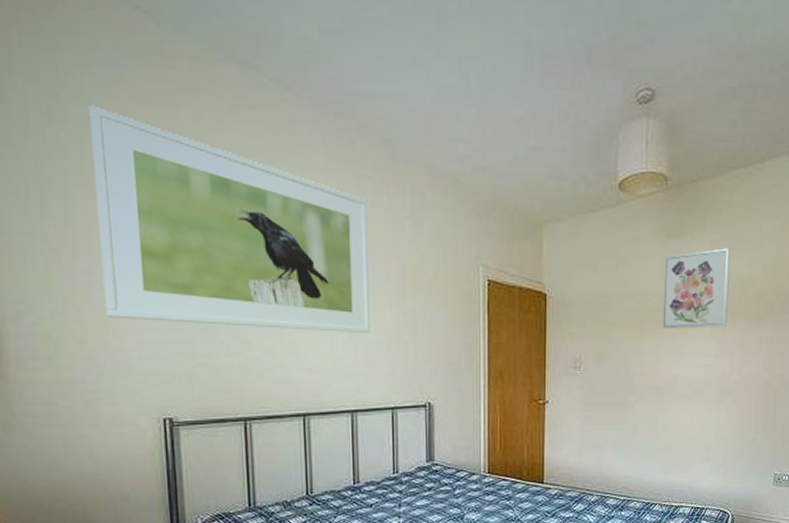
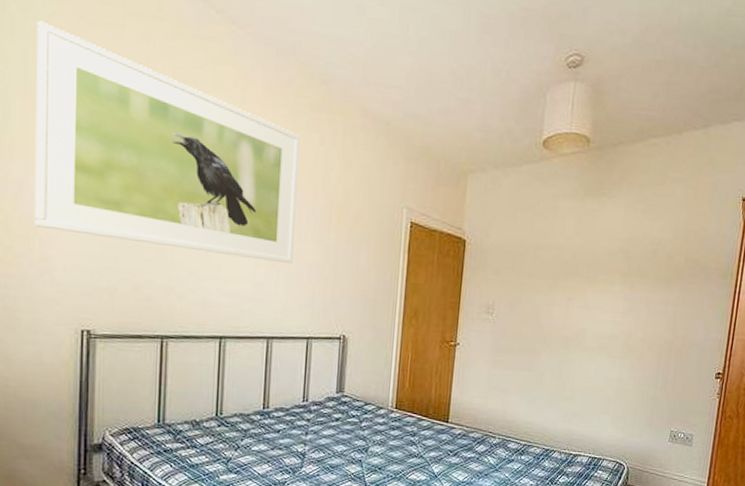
wall art: present [662,248,731,330] -> none [574,211,645,286]

